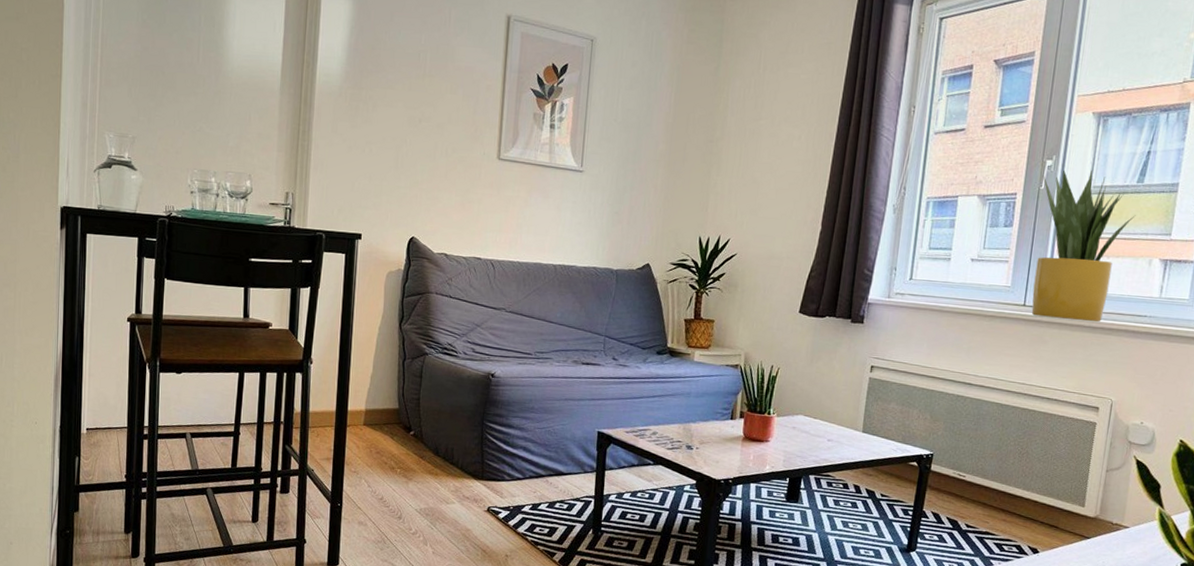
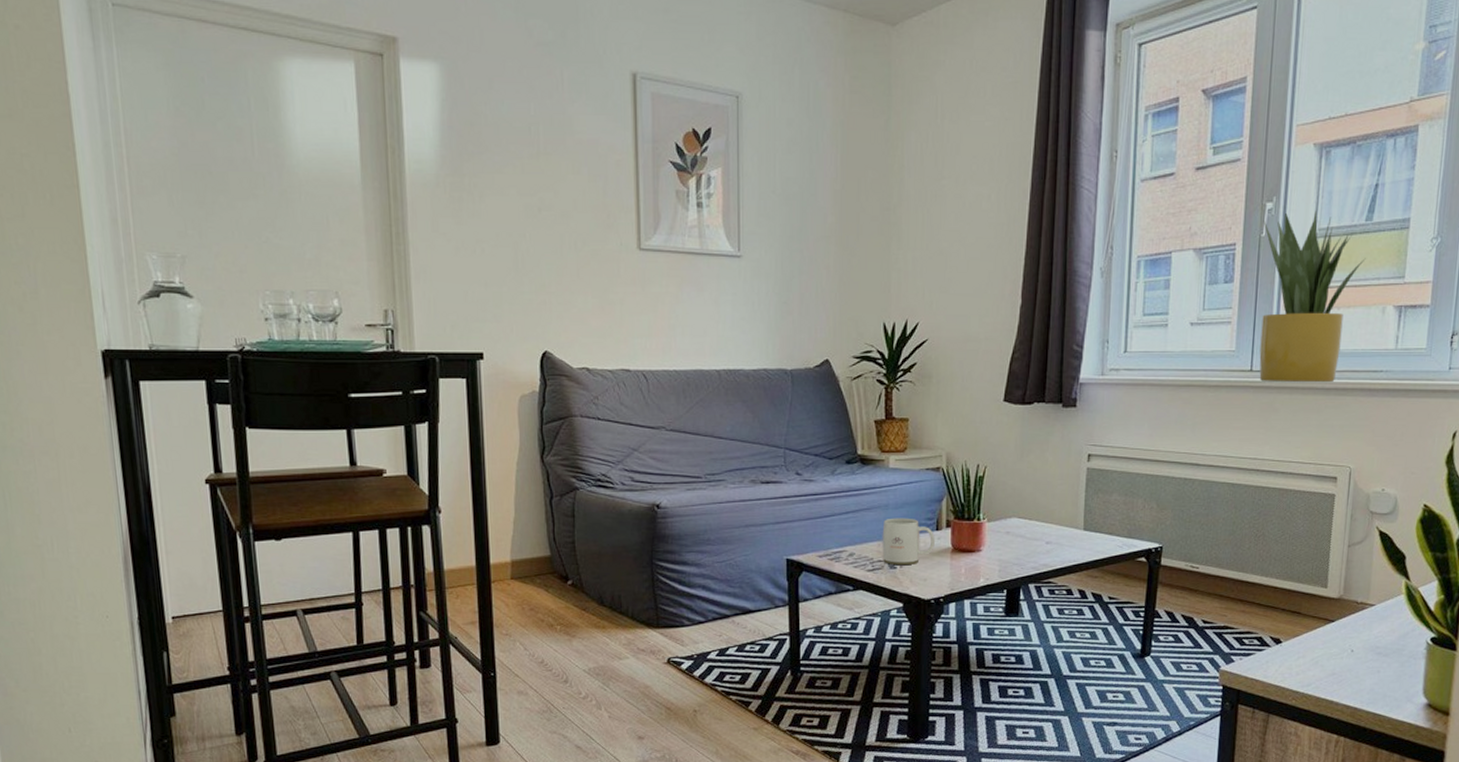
mug: none [681,405,729,448] -> present [882,518,935,566]

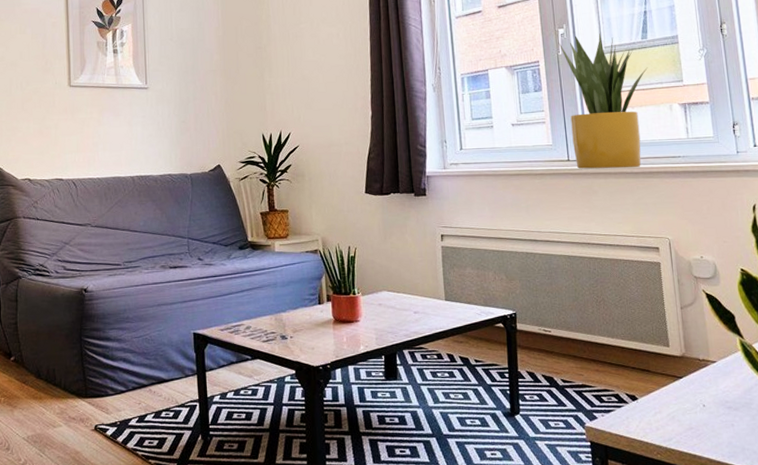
mug: present [882,518,935,566] -> none [273,294,319,337]

